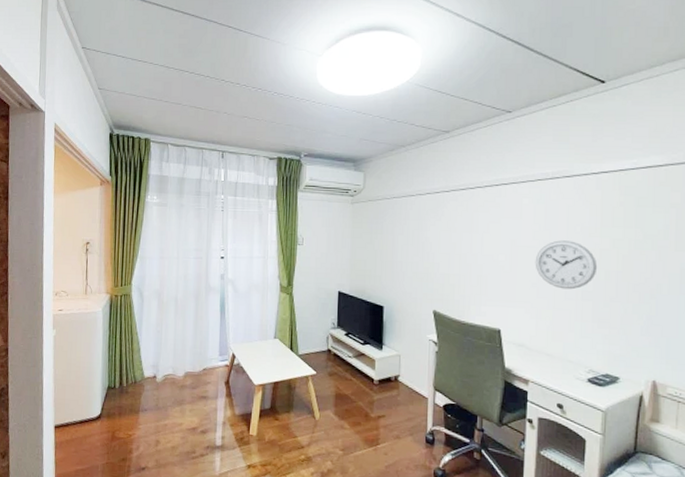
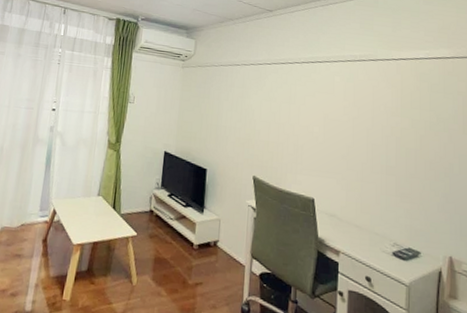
wall clock: present [535,240,598,290] -> none [345,117,399,164]

